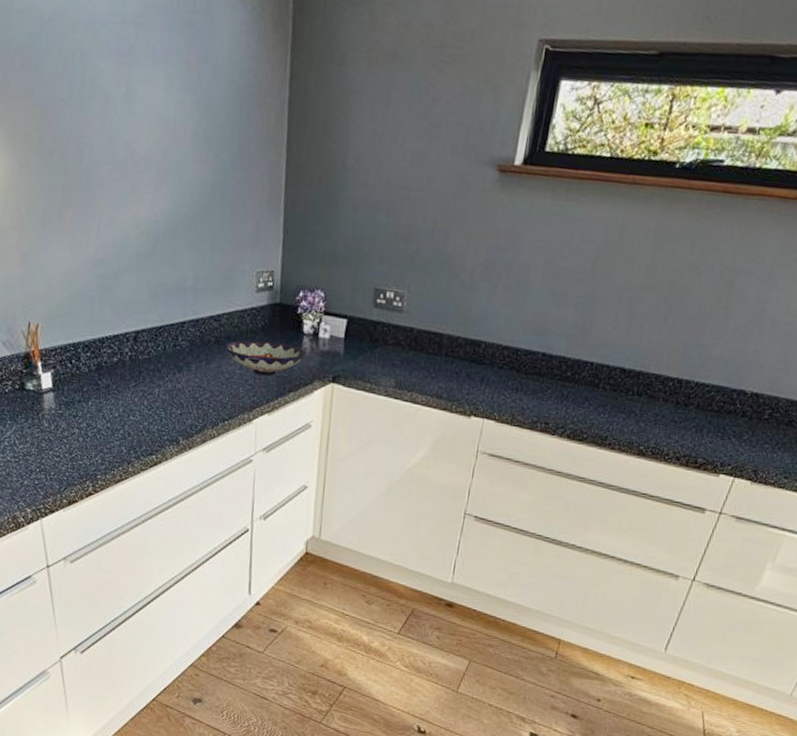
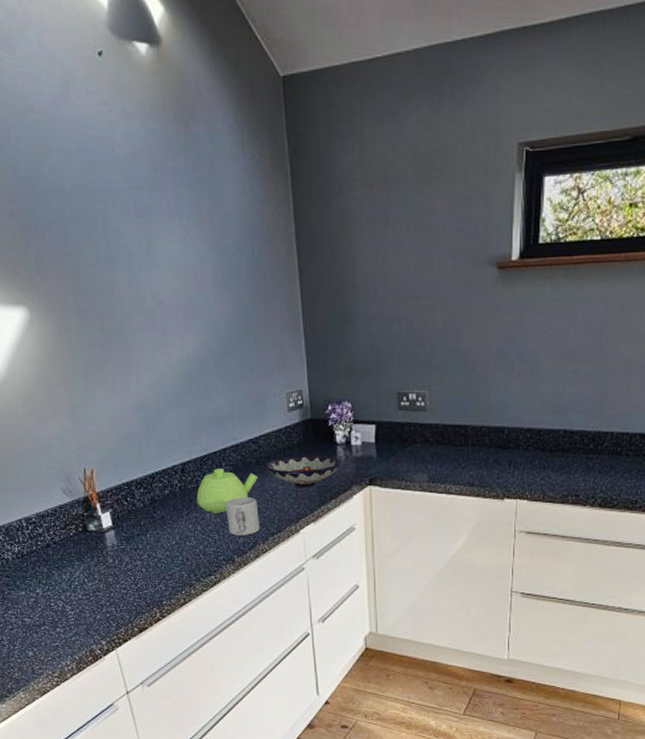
teapot: none [146,342,215,391] -> present [196,469,258,514]
mug: none [176,376,211,418] -> present [225,497,260,536]

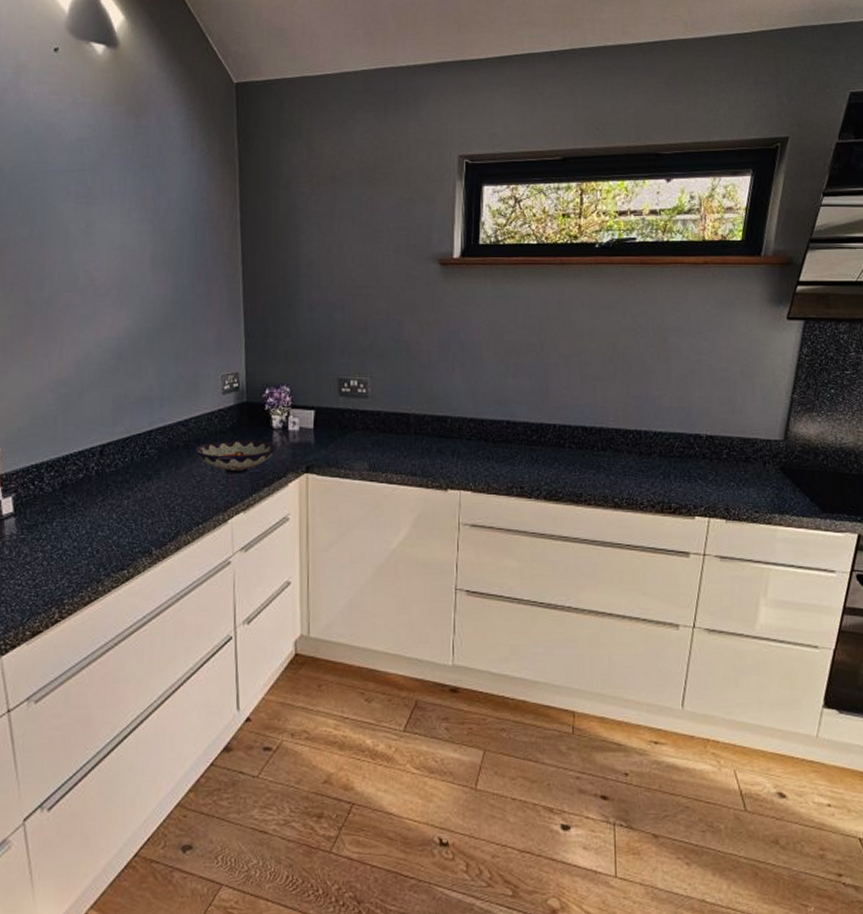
teapot: present [196,469,258,514] -> none [114,452,185,501]
mug: present [225,497,260,536] -> none [146,483,183,525]

